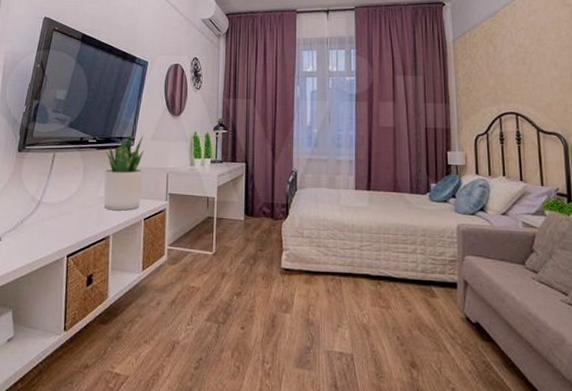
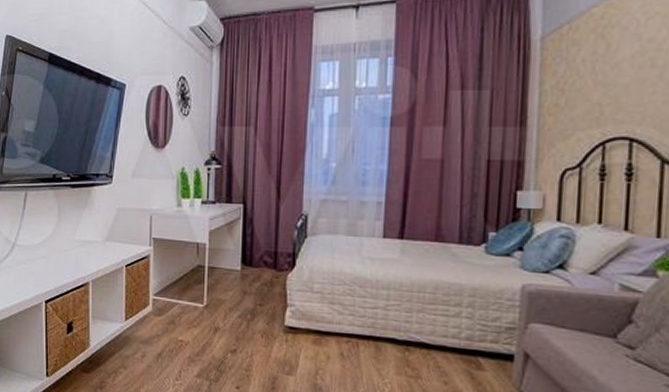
planter: present [103,134,145,211] -> none [80,170,124,256]

